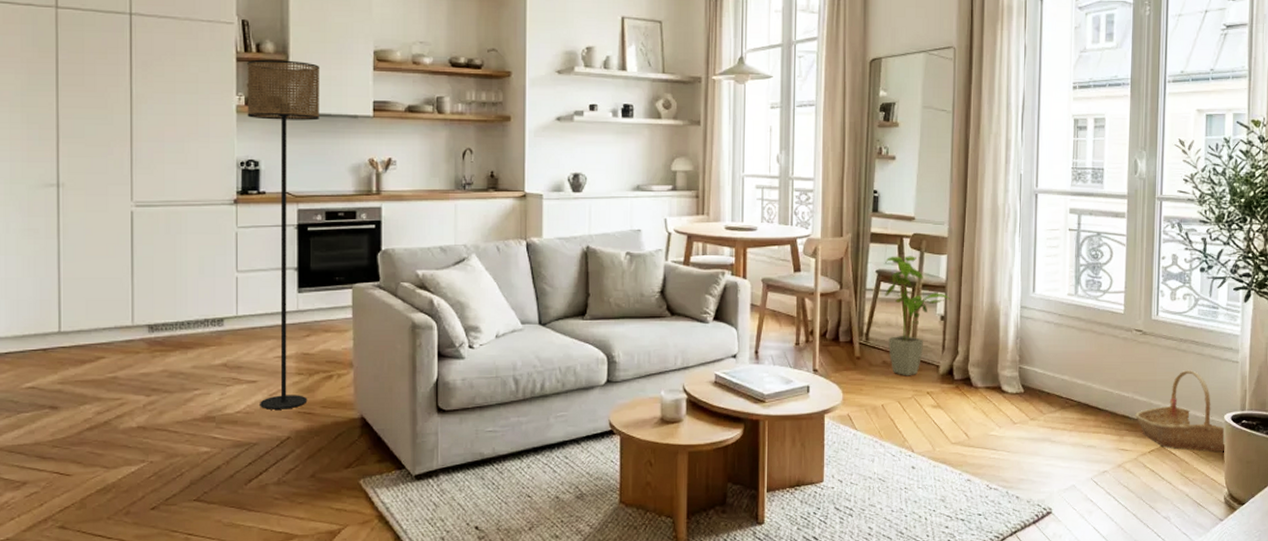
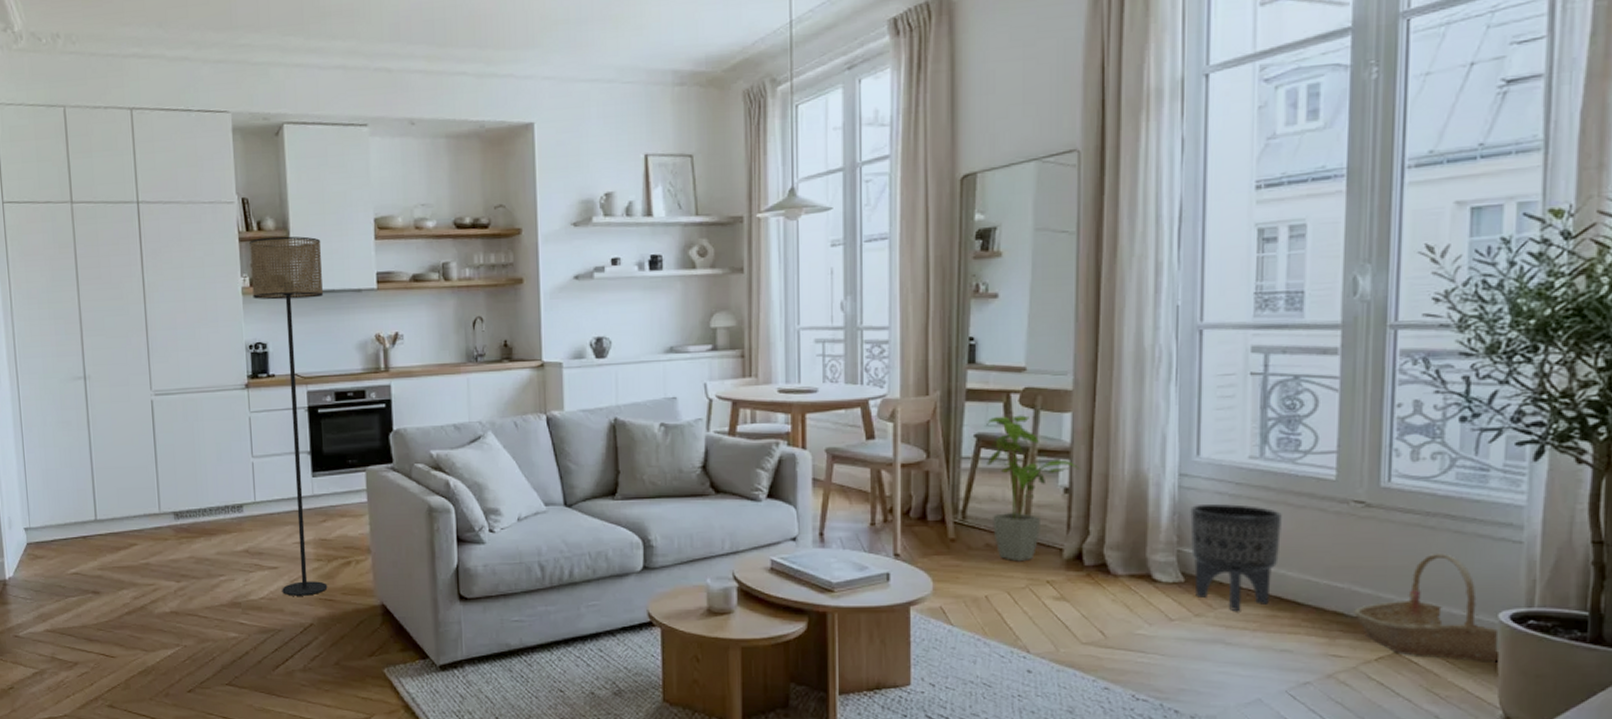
planter: none [1028,330,1089,415] -> present [1190,503,1282,611]

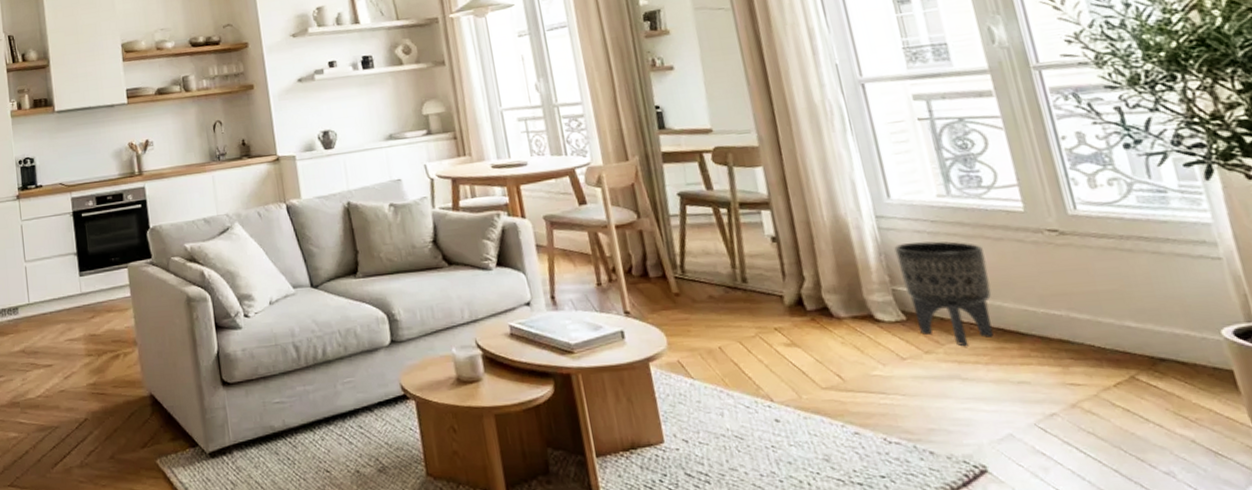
floor lamp: present [249,236,328,596] -> none [16,63,99,392]
house plant: present [987,415,1080,562] -> none [686,172,782,311]
basket: present [1352,554,1500,661] -> none [1077,274,1237,380]

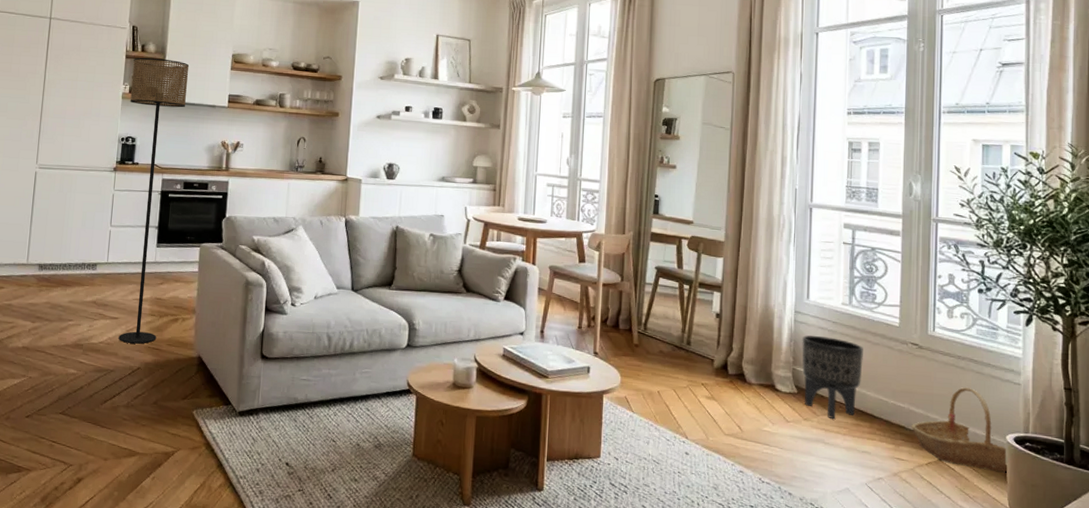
floor lamp: none [16,63,99,392] -> present [119,57,190,344]
basket: none [1077,274,1237,380] -> present [910,387,1008,472]

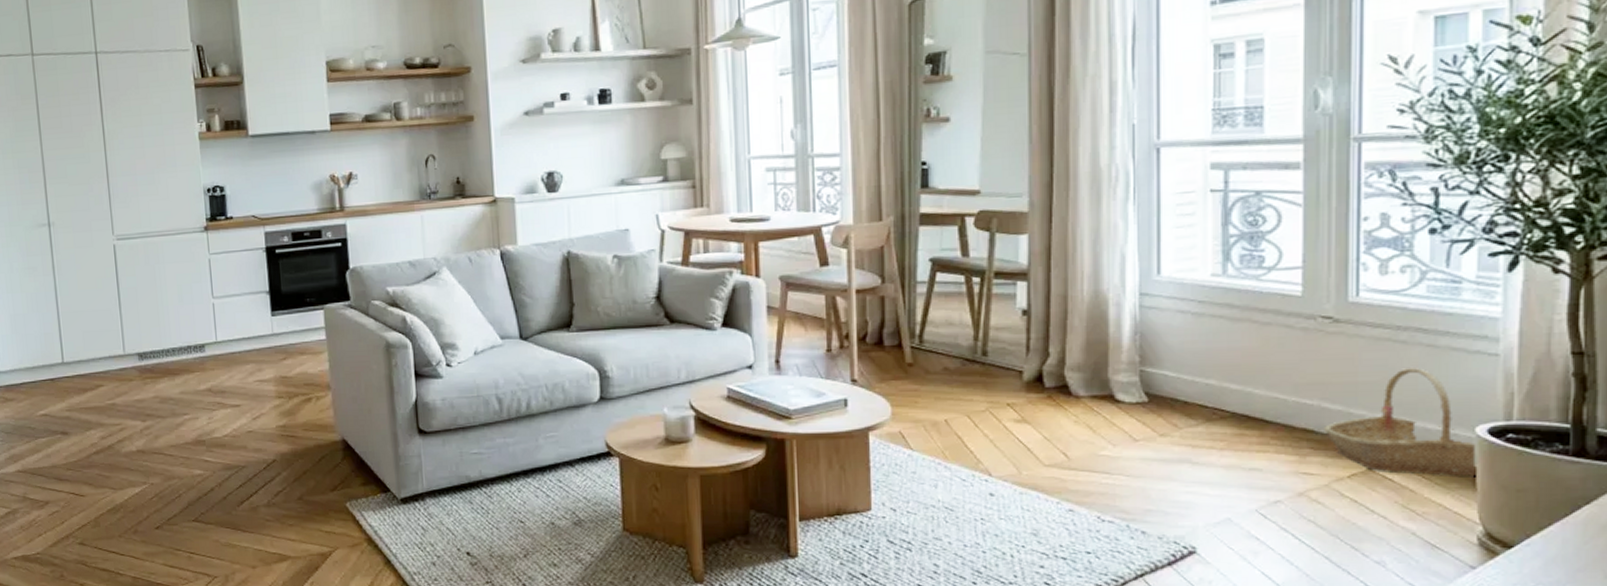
floor lamp: present [119,57,190,344] -> none [205,81,289,433]
planter: present [801,335,863,419] -> none [1152,322,1247,430]

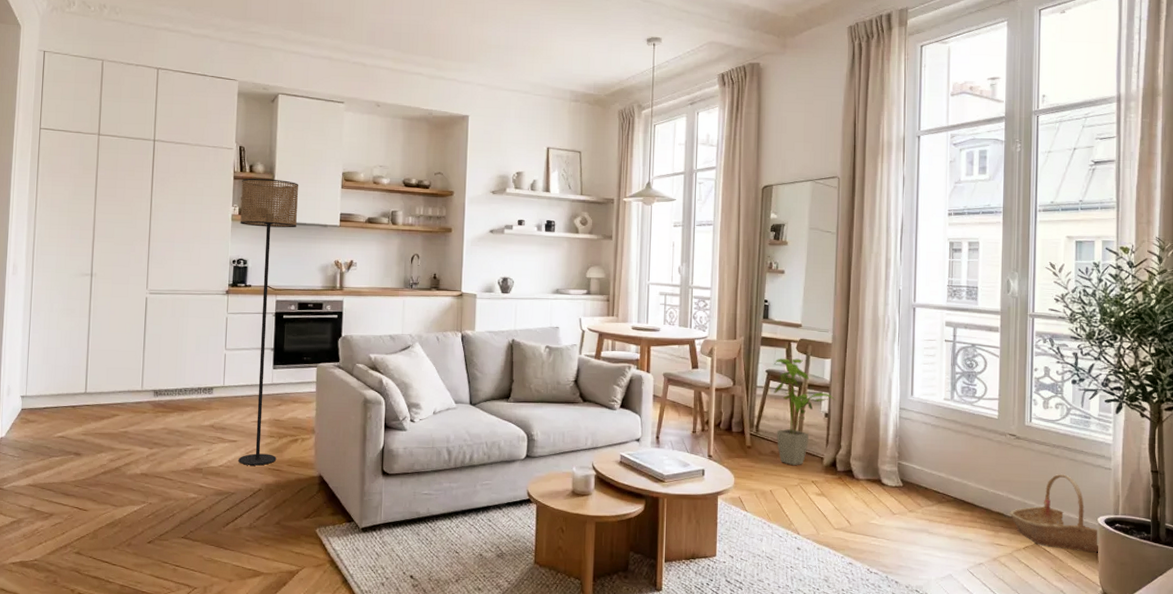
floor lamp: none [205,81,289,433] -> present [238,178,299,466]
house plant: none [942,238,1038,385] -> present [774,358,836,466]

